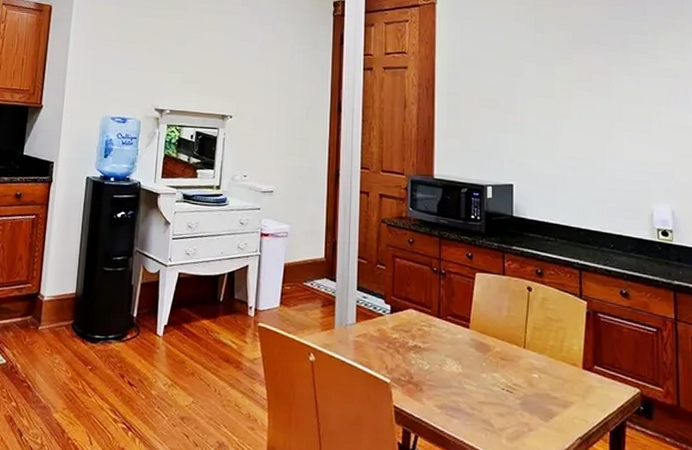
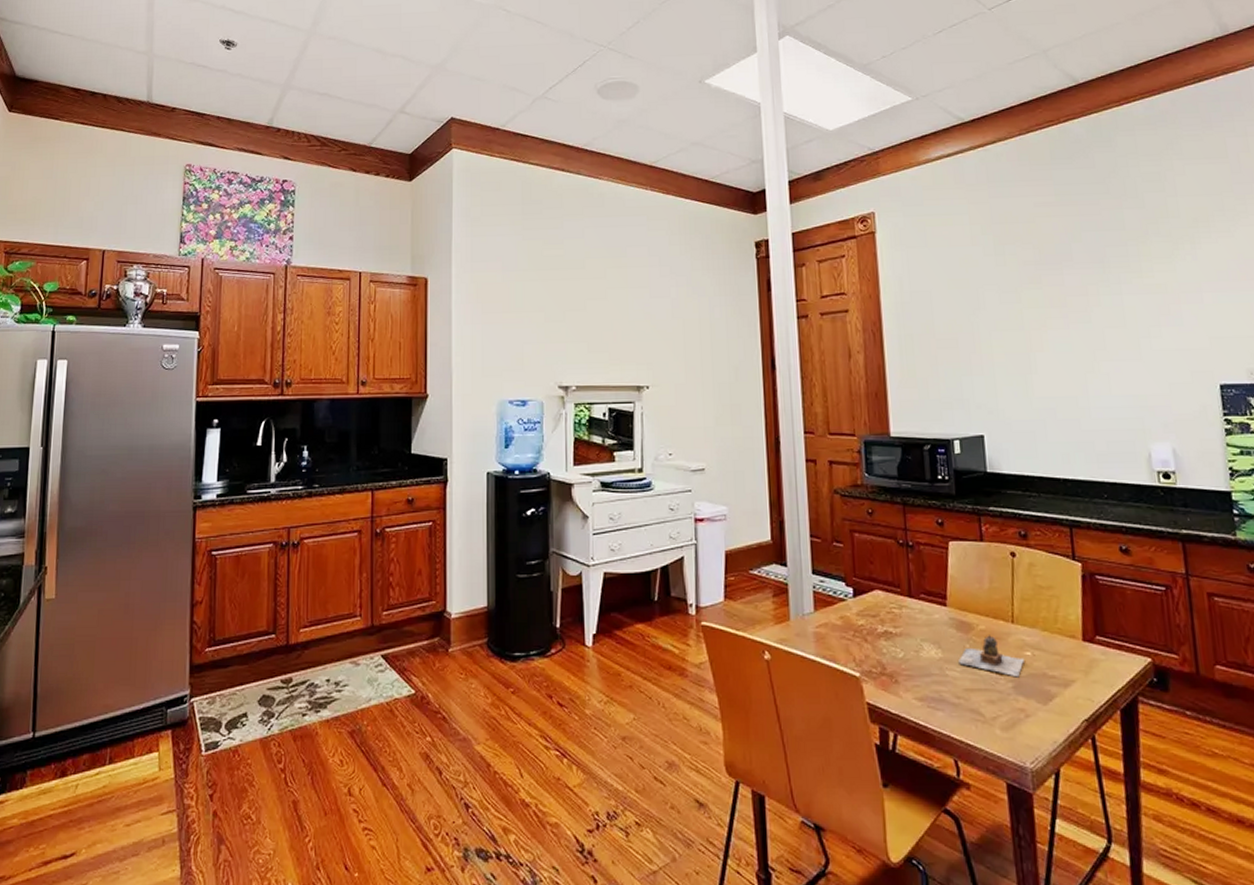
teapot: none [476,357,531,396] -> present [959,635,1024,678]

